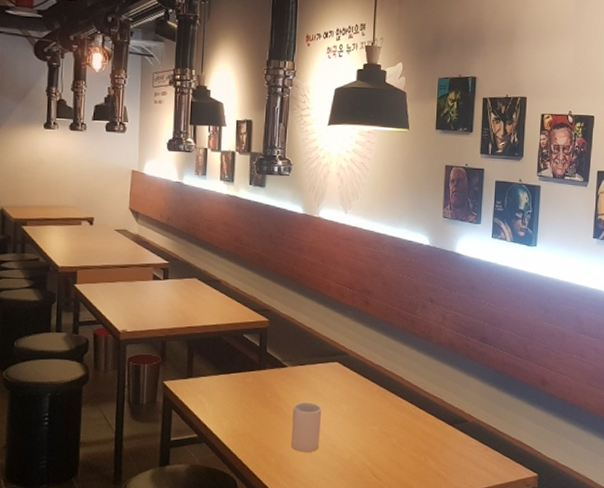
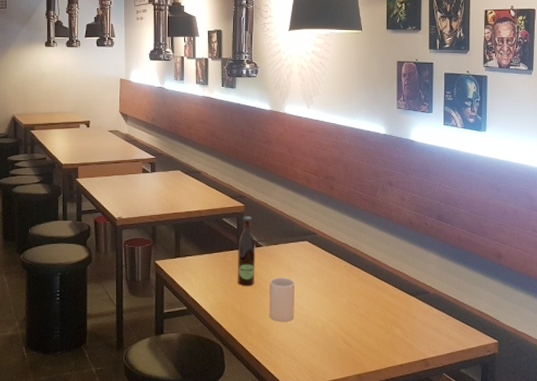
bottle: none [256,332,279,412] -> present [237,216,255,287]

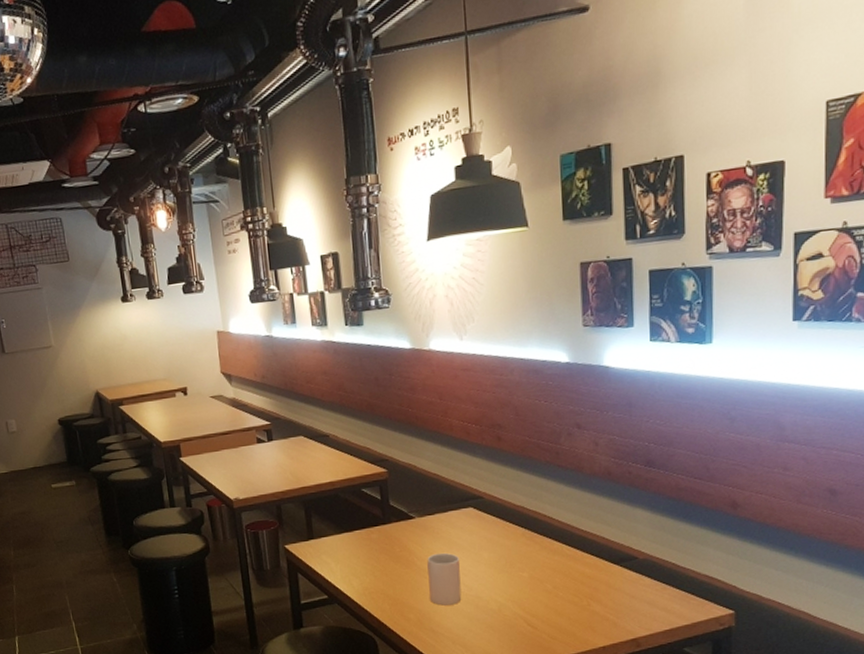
bottle: present [237,216,255,287] -> none [383,483,409,568]

